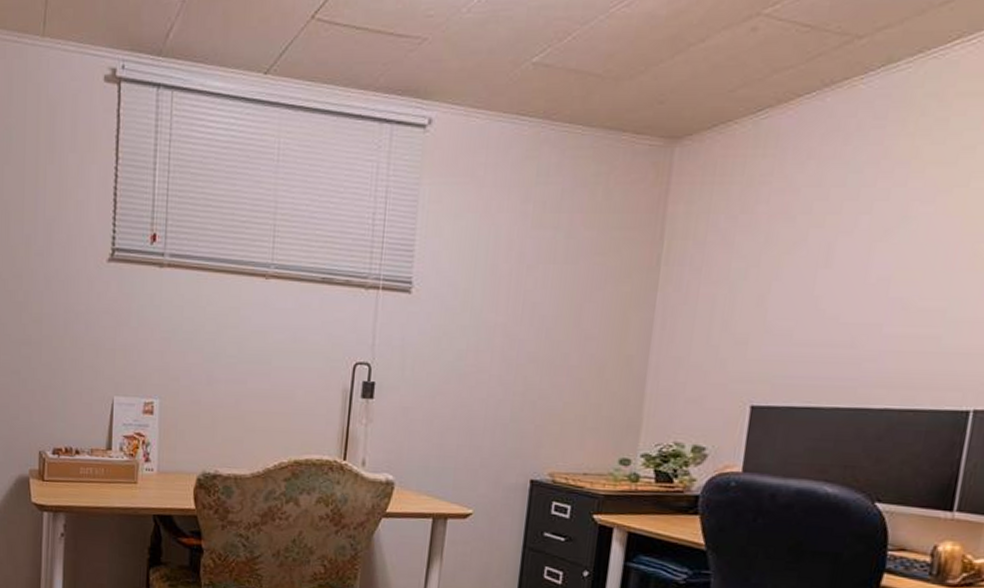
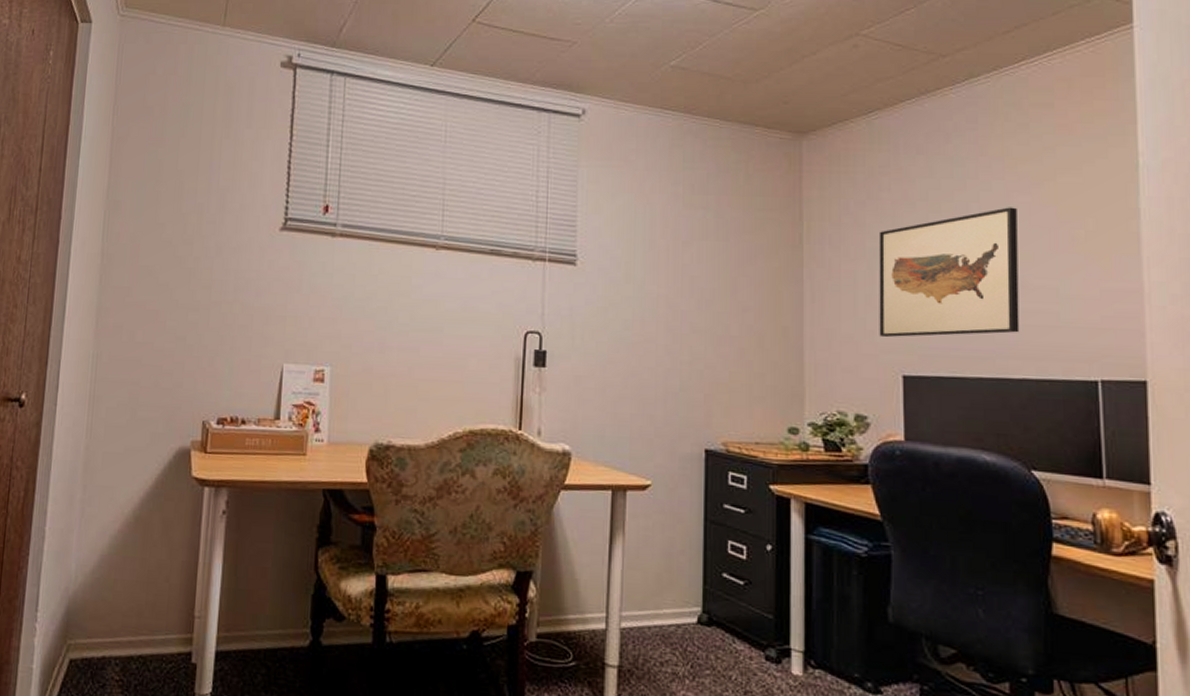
wall art: none [731,219,915,366] -> present [878,207,1020,338]

